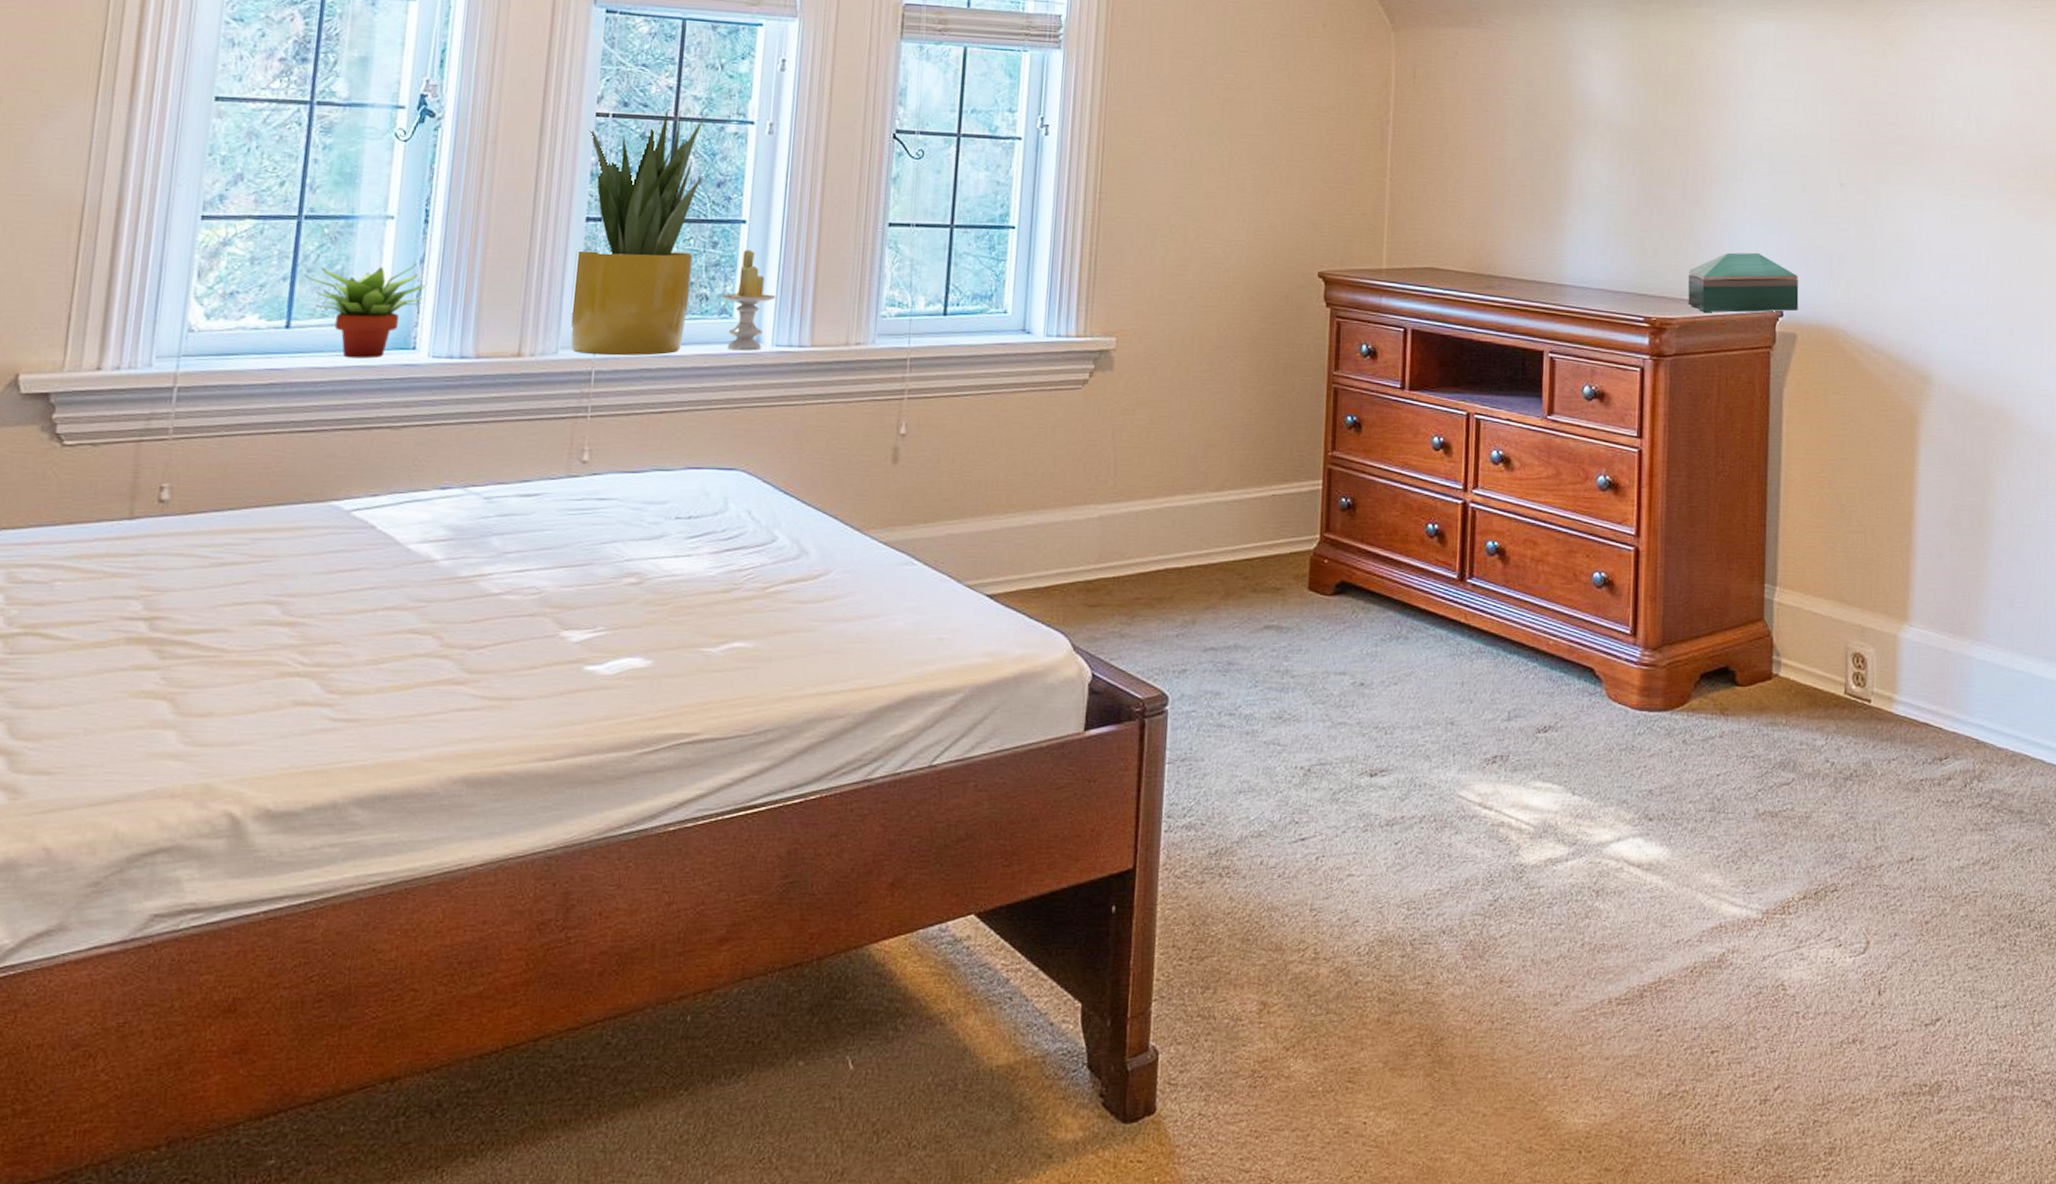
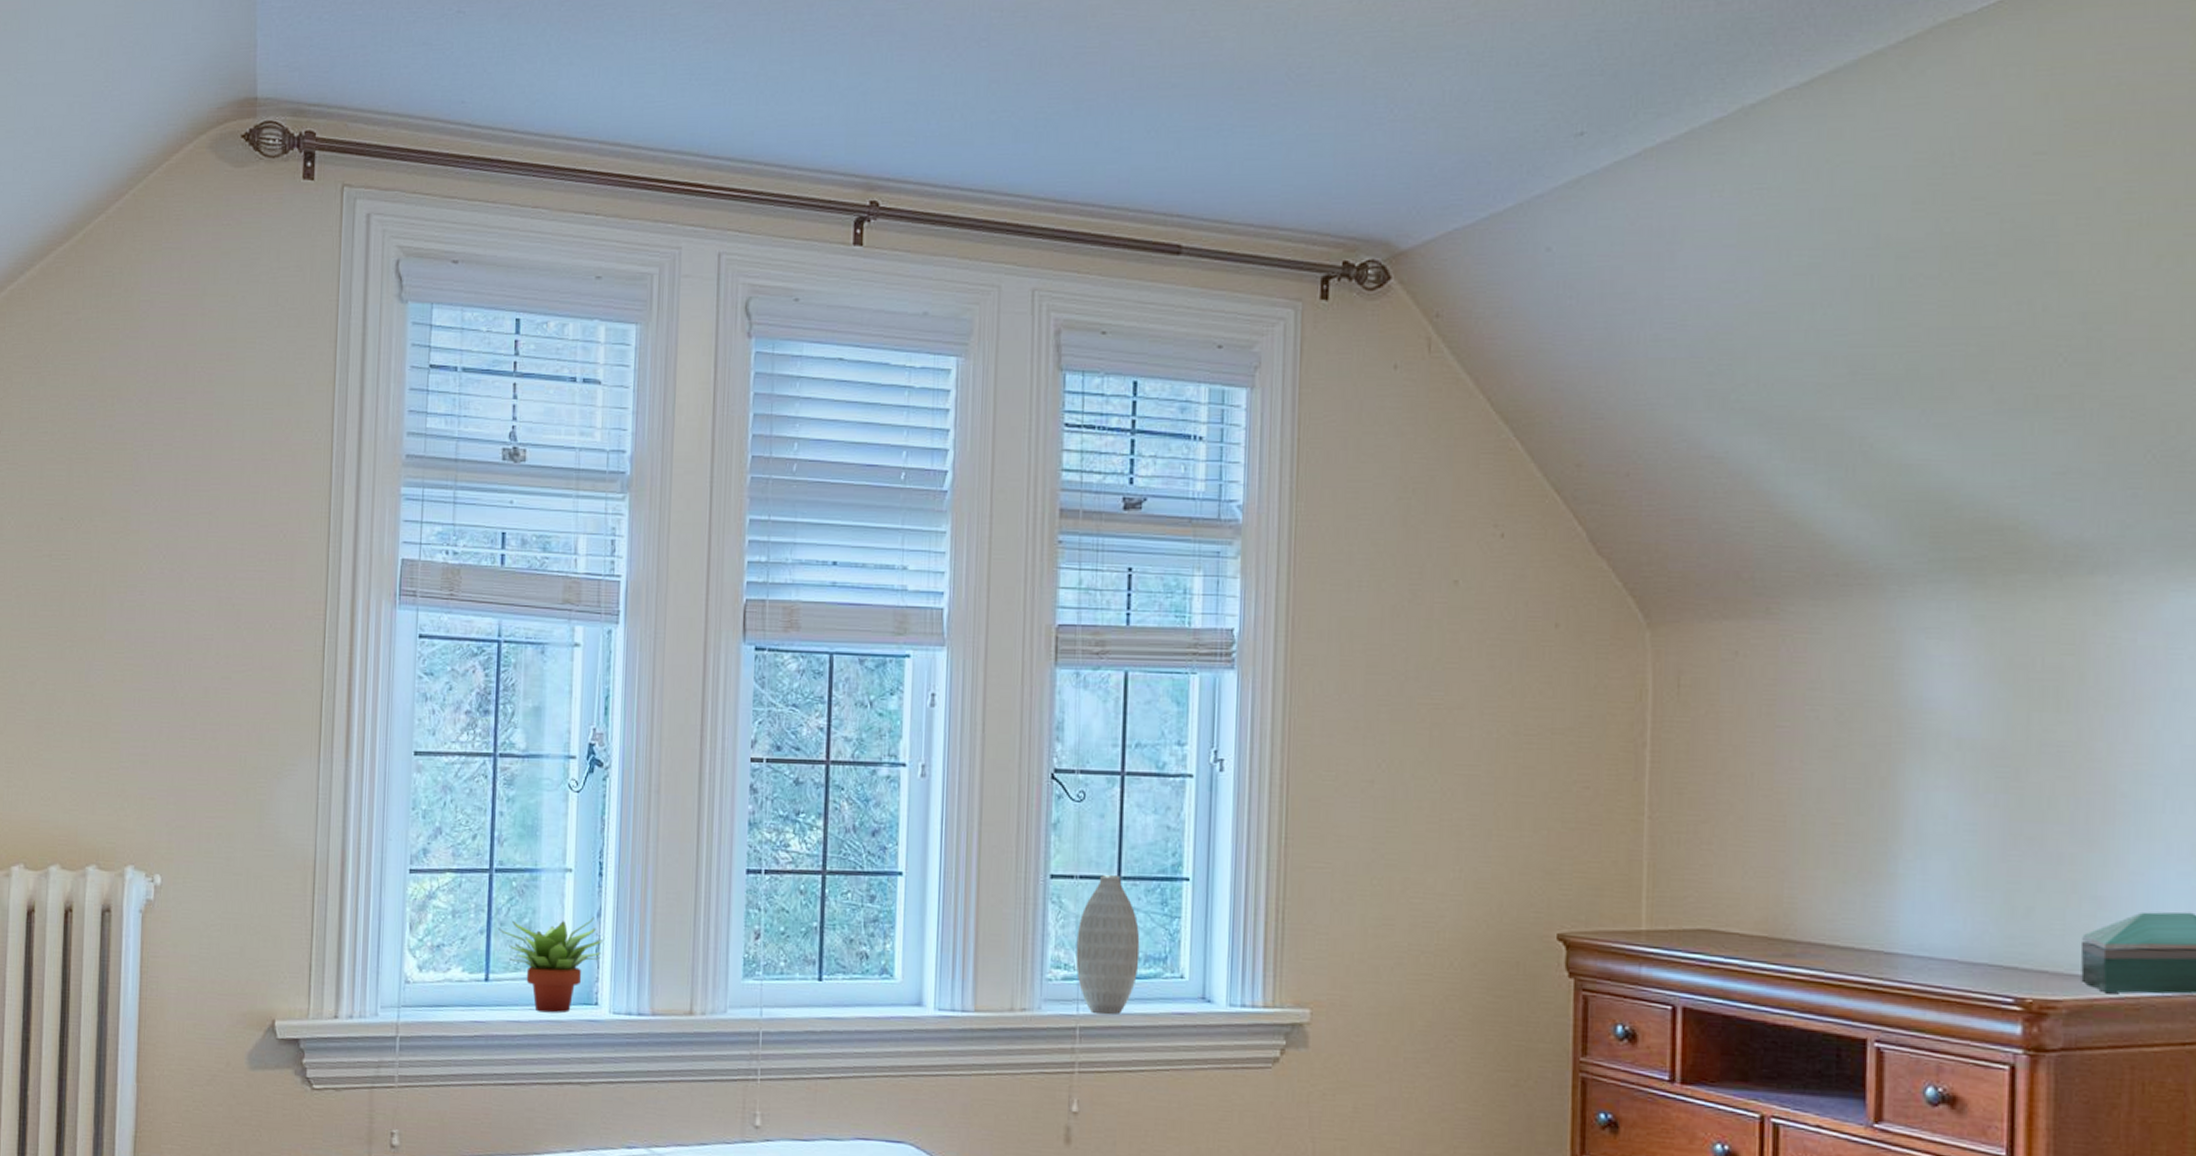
planter: present [570,109,706,356] -> none [736,753,859,1018]
candle: present [721,249,776,351] -> none [881,904,936,1015]
vase: none [909,224,969,347] -> present [1075,875,1140,1016]

